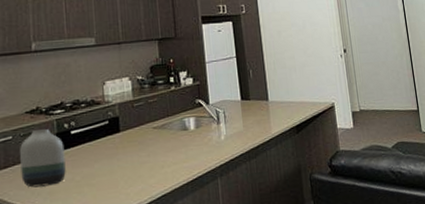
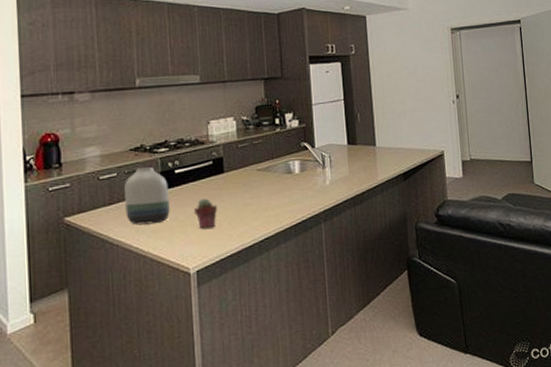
potted succulent: none [90,158,115,189] -> present [194,198,218,229]

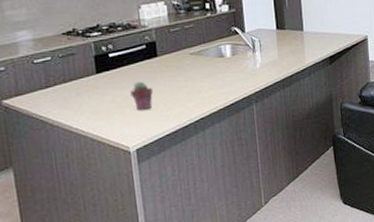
vase: present [124,167,170,225] -> none [59,51,107,107]

